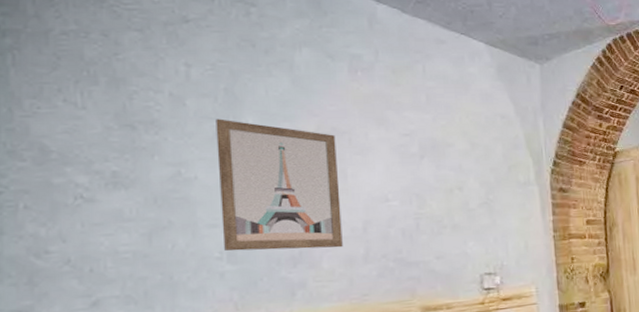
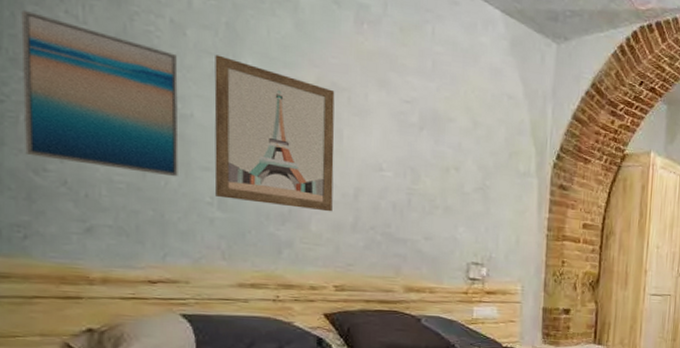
wall art: none [19,105,185,241] -> present [21,10,179,177]

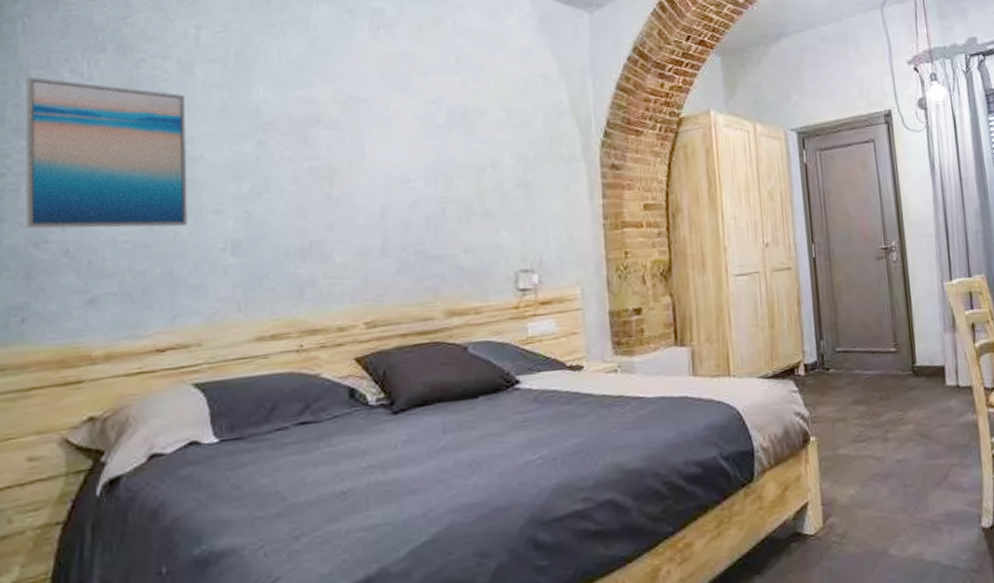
wall art: present [214,54,335,212] -> none [225,87,358,242]

